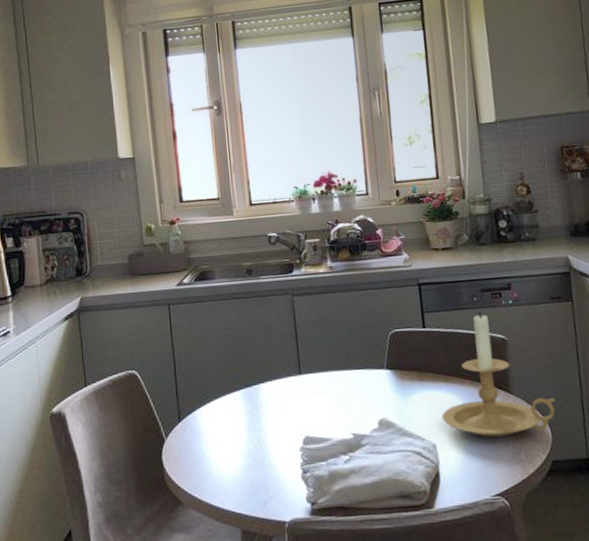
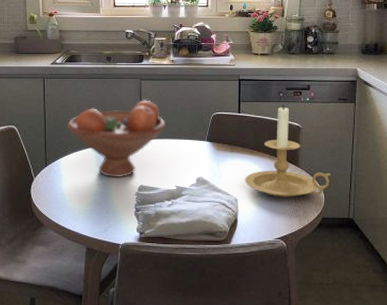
fruit bowl: none [203,321,332,430] -> present [67,100,167,178]

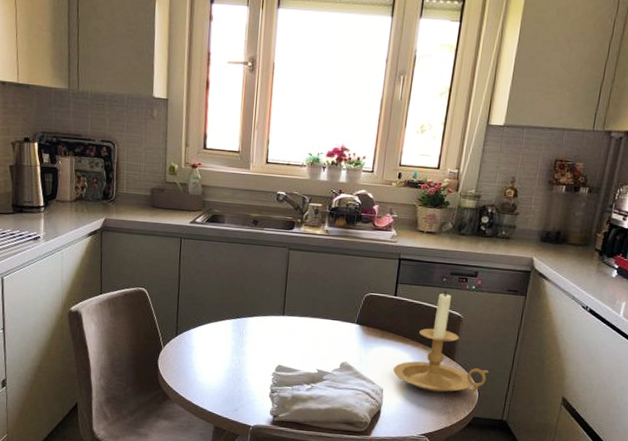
fruit bowl: present [67,100,167,178] -> none [203,272,313,355]

